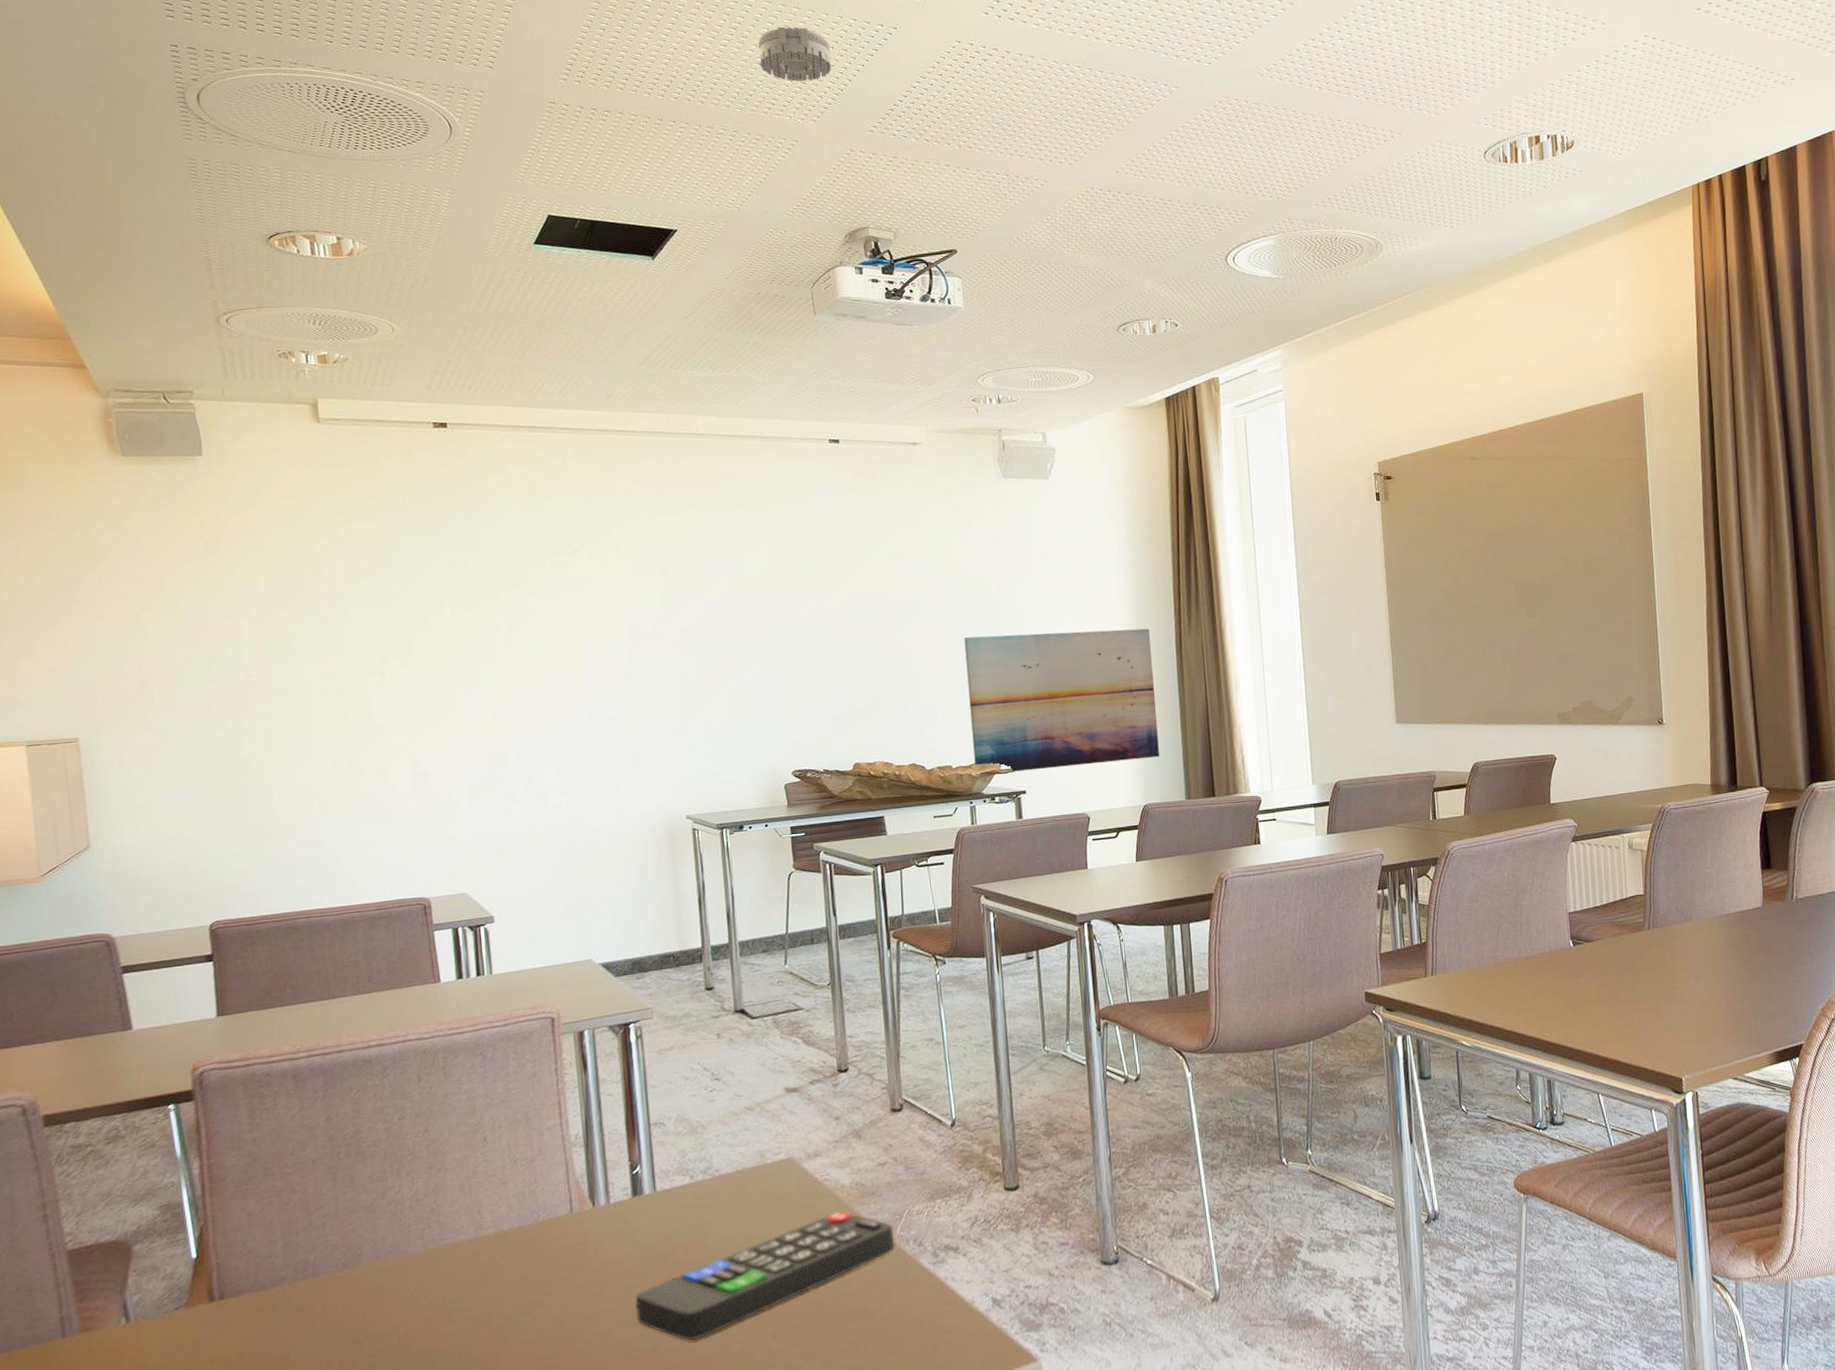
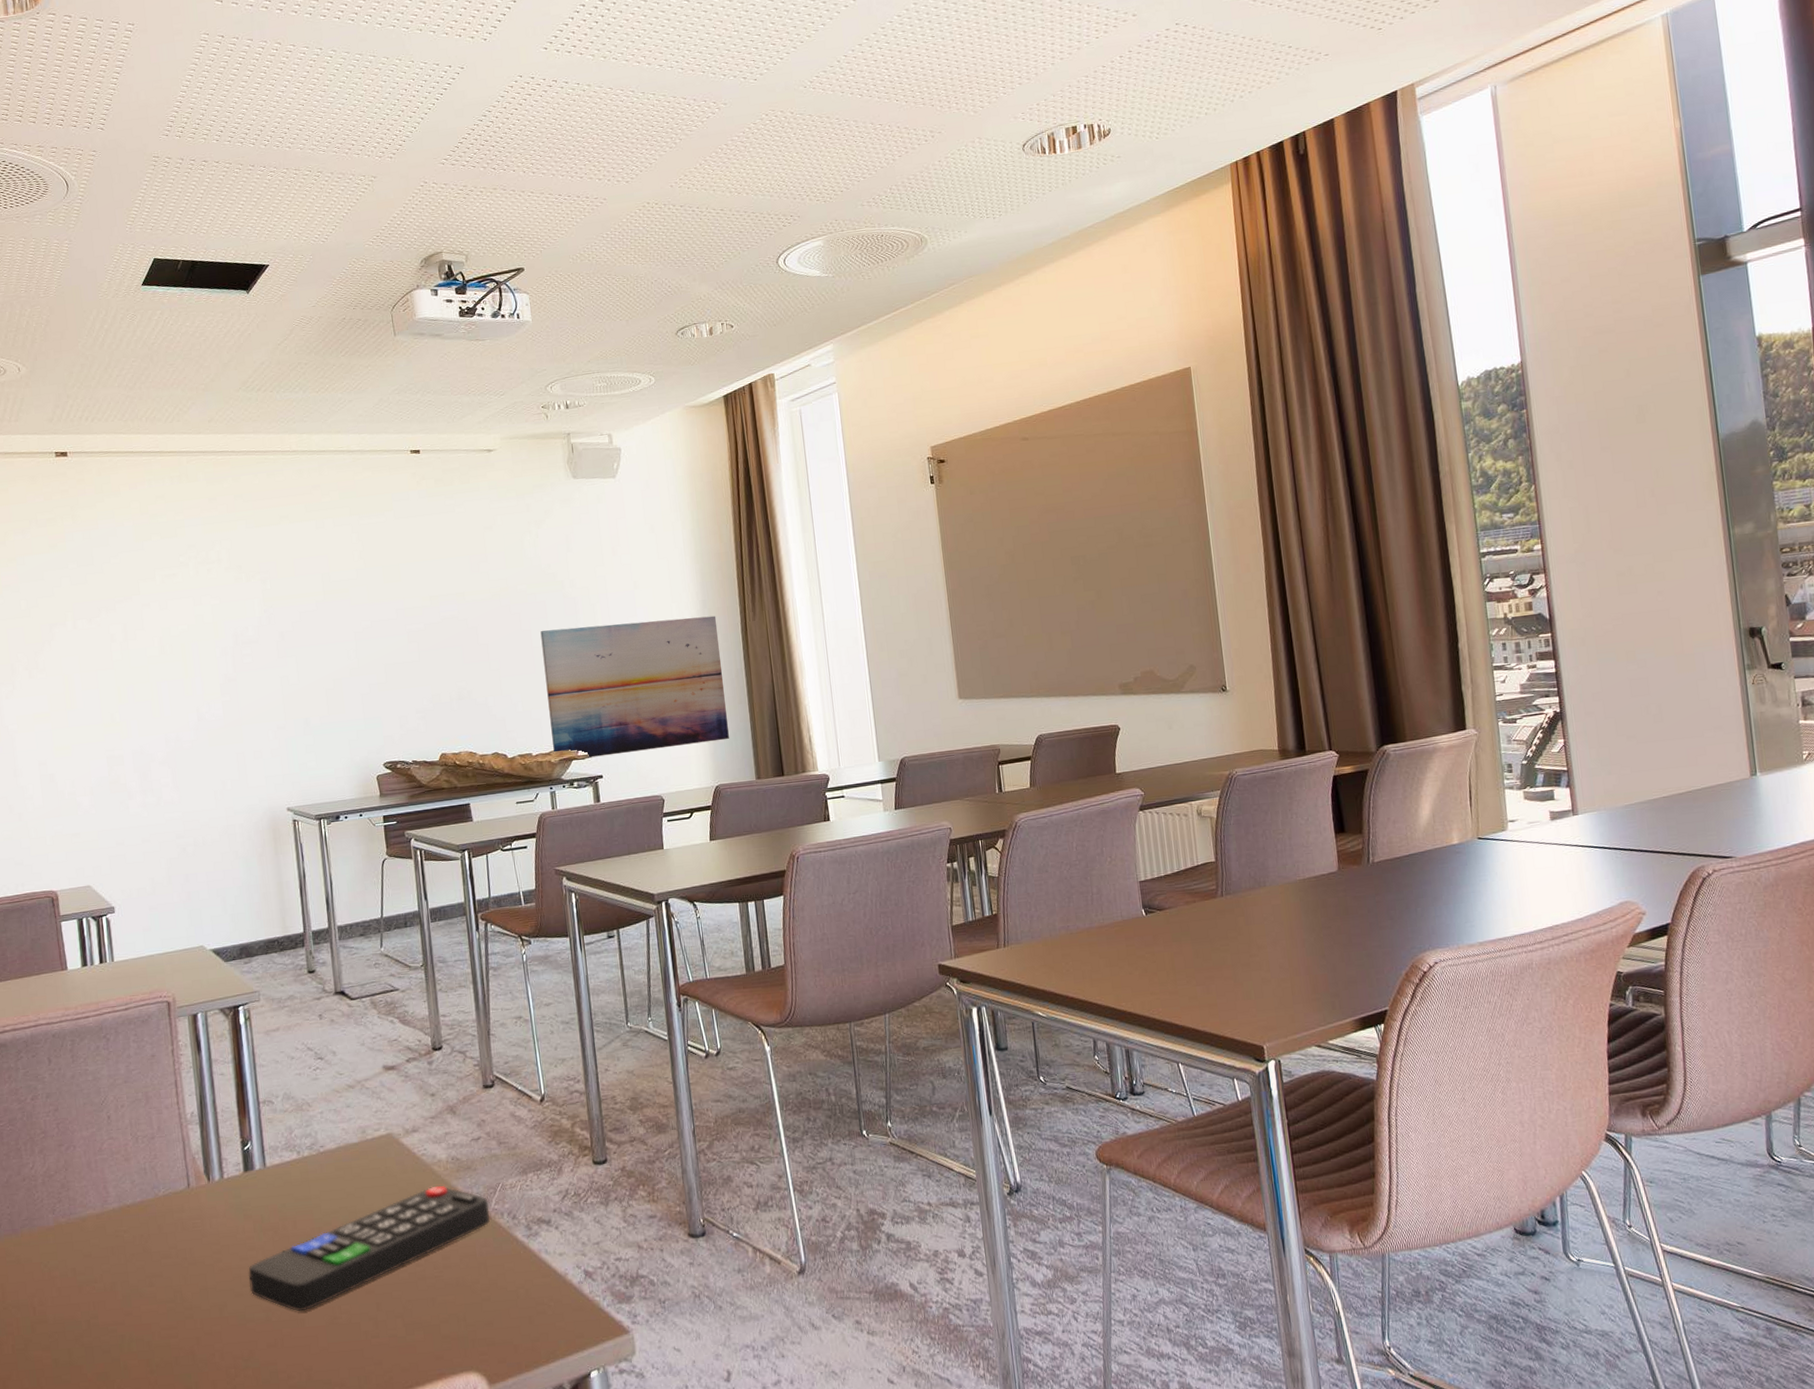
smoke detector: present [757,26,832,82] -> none [337,73,406,123]

